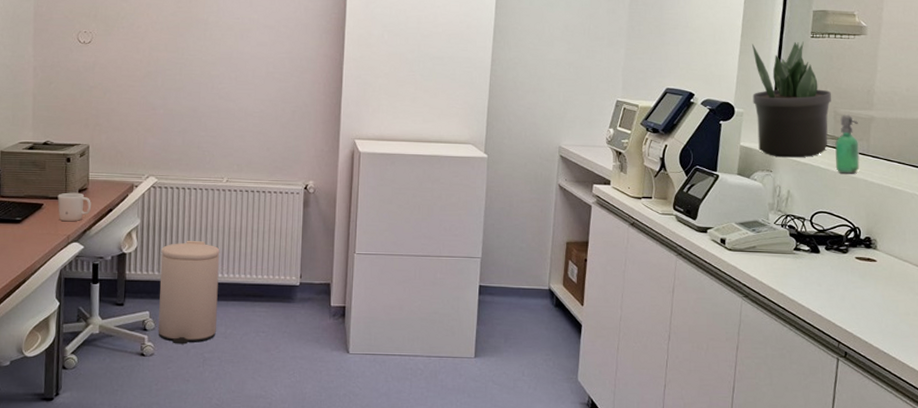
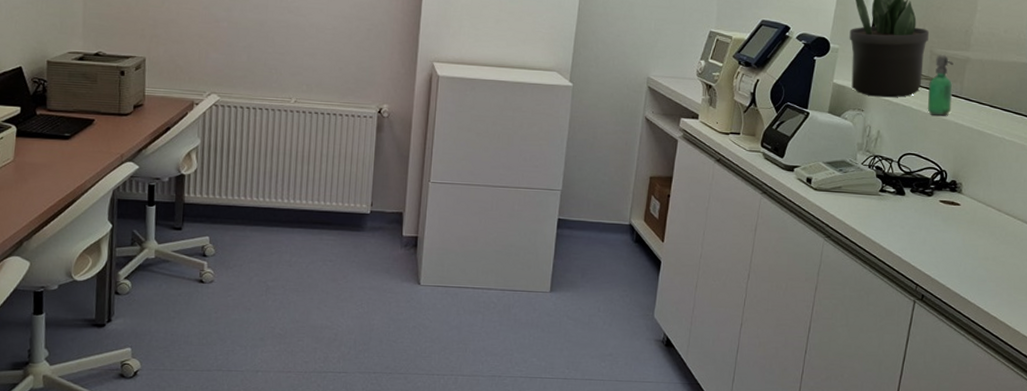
mug: present [57,192,91,222] -> none [110,108,147,140]
pedal bin: present [158,240,220,345] -> none [218,163,286,272]

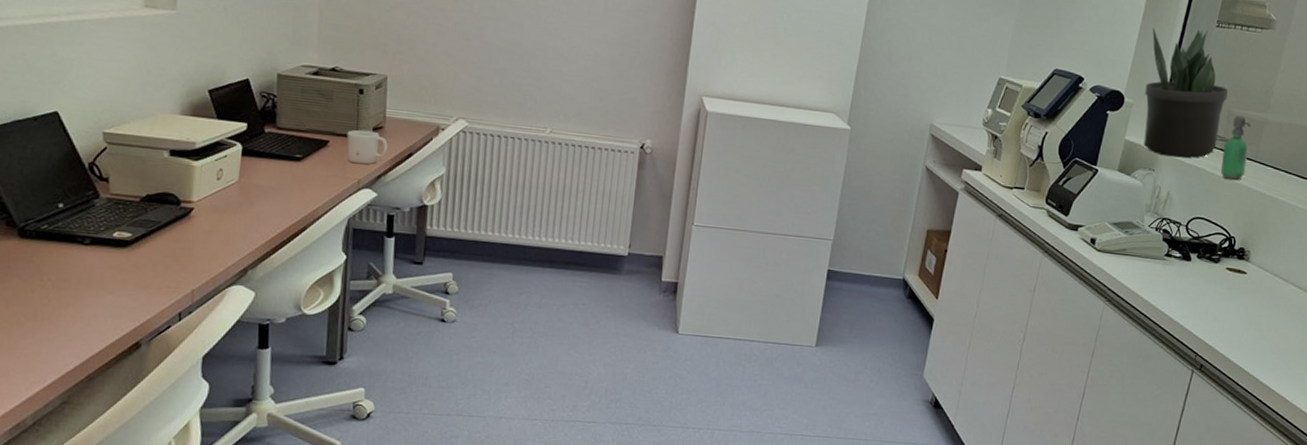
mug: none [110,108,147,140] -> present [346,129,388,165]

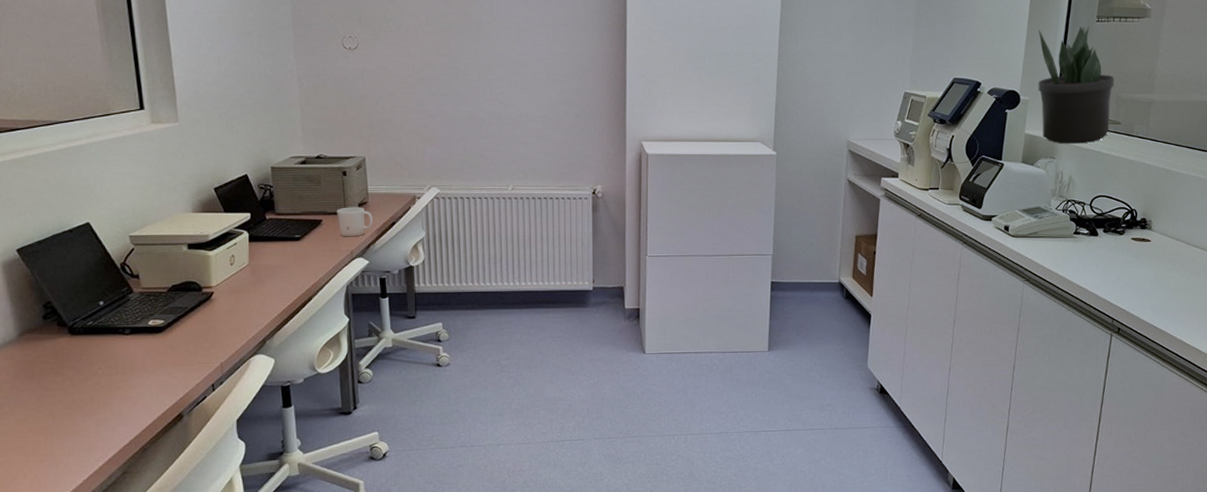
soap dispenser: present [1220,114,1251,180] -> none [1115,98,1139,158]

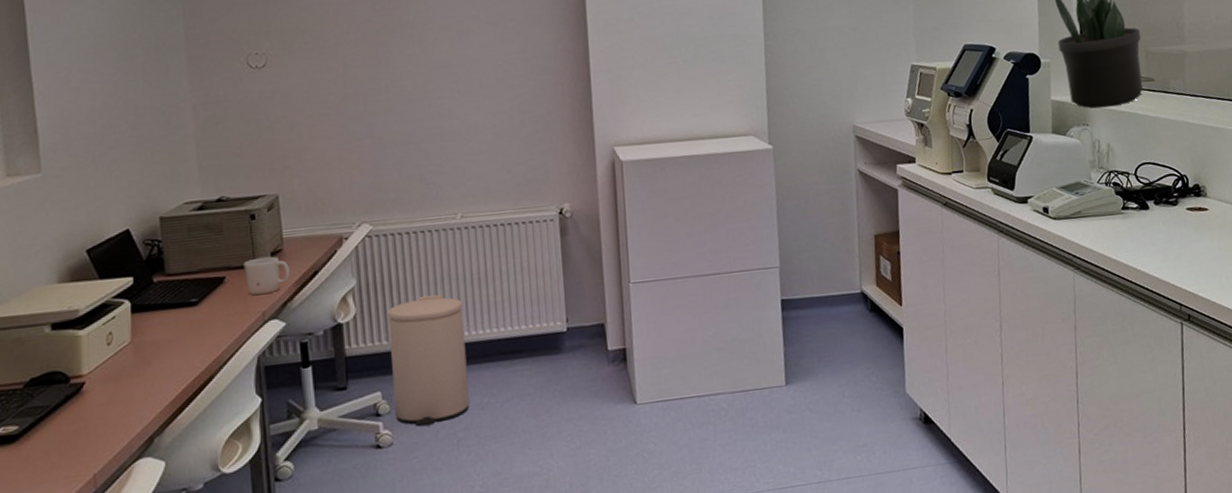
pedal bin: none [450,250,511,354] -> present [388,295,470,427]

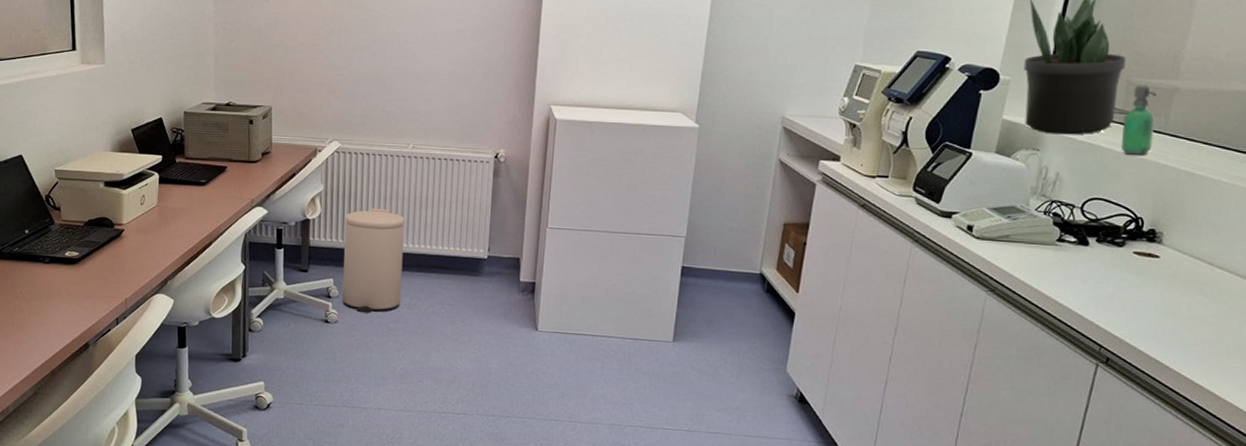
mug: present [243,256,290,296] -> none [241,155,275,186]
soap dispenser: none [1150,51,1179,118] -> present [1120,83,1157,155]

